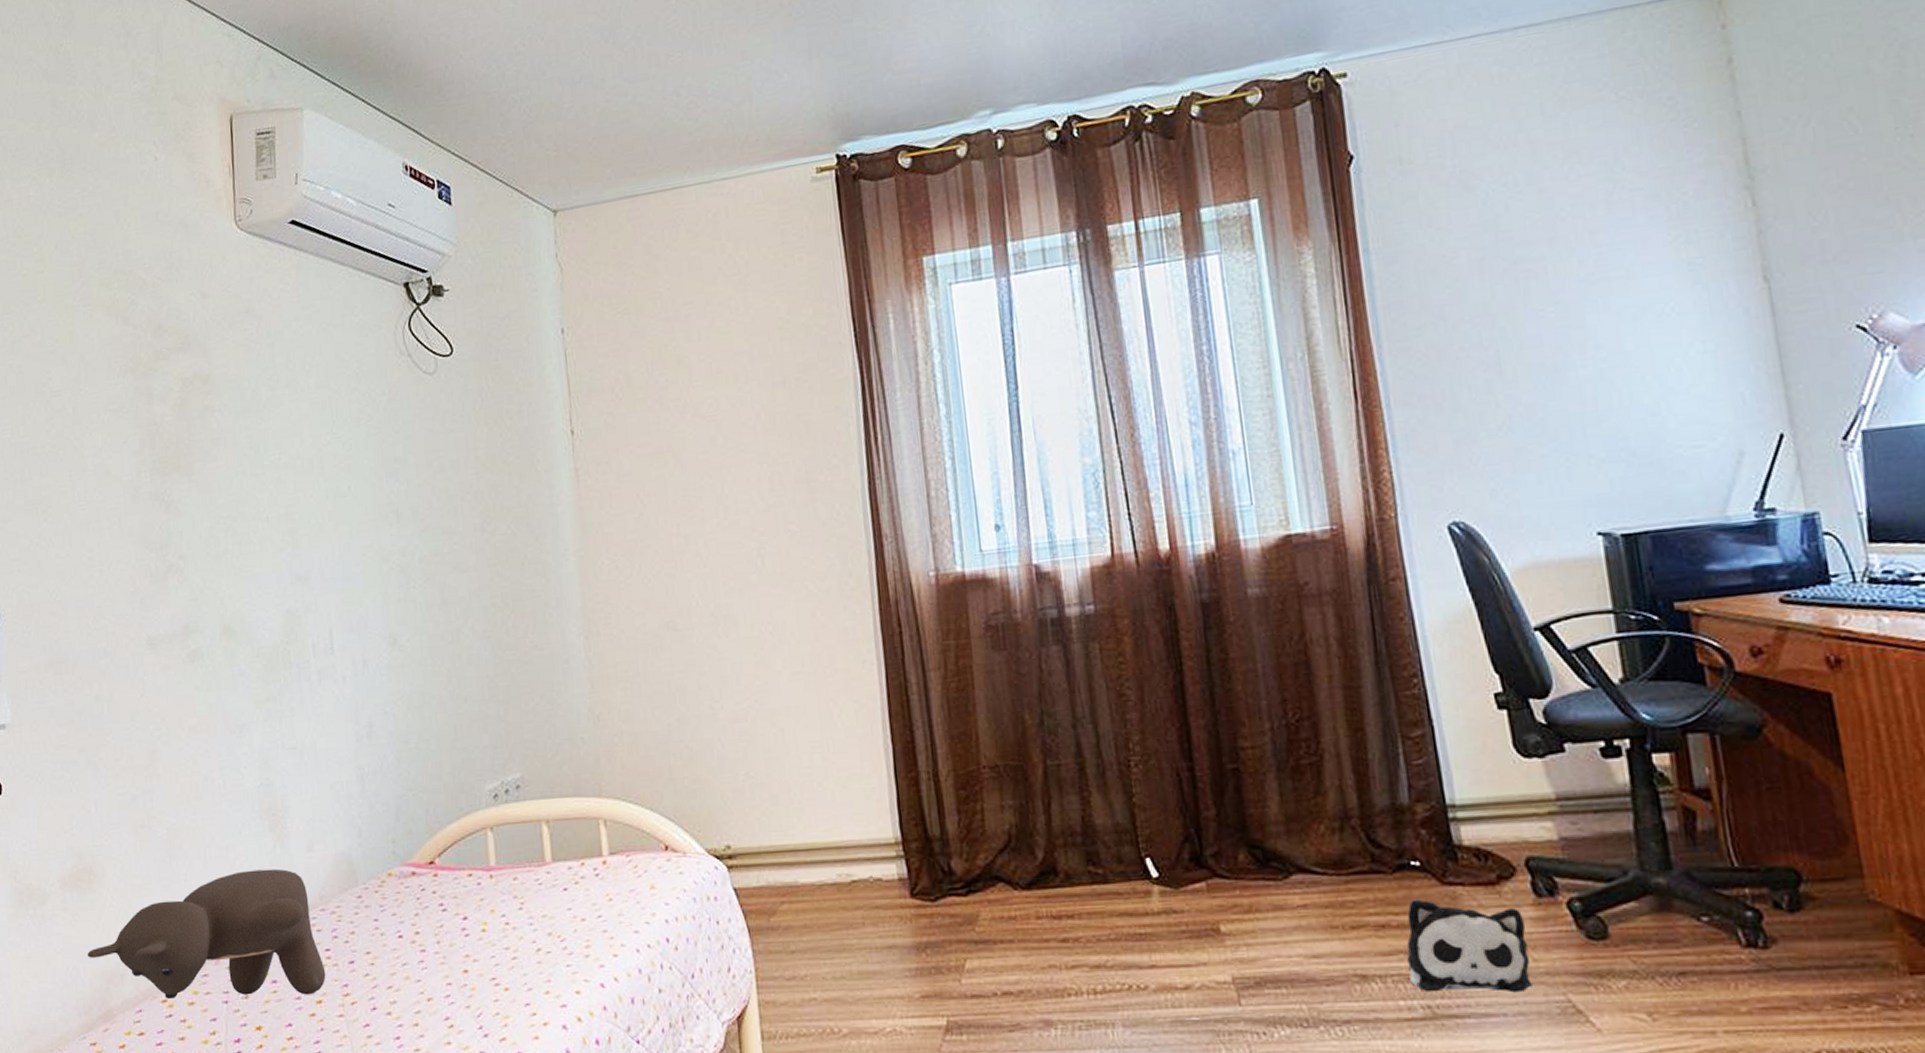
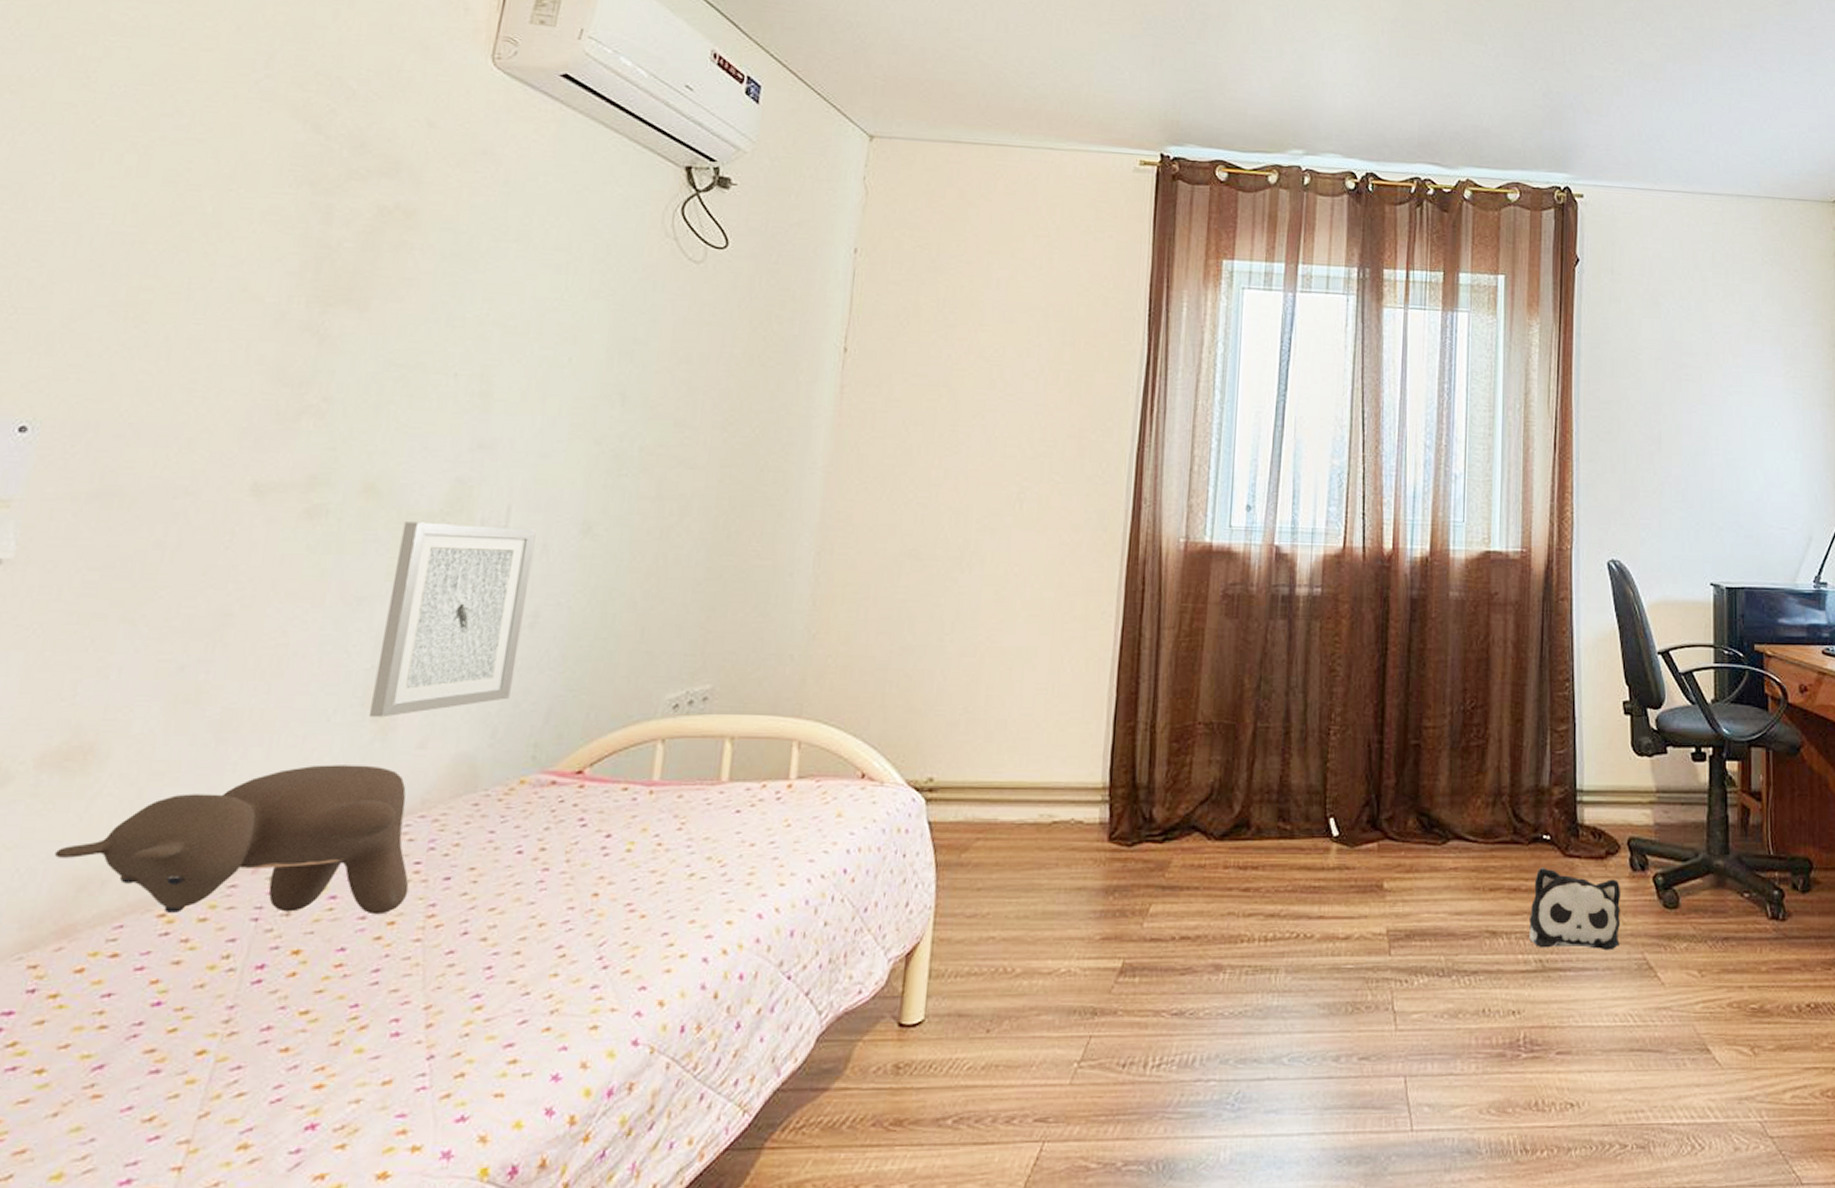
wall art: none [257,647,365,828] -> present [368,521,537,718]

